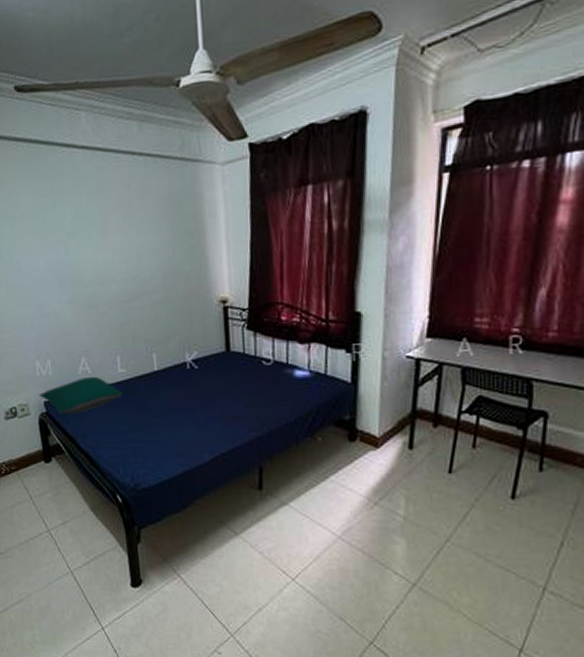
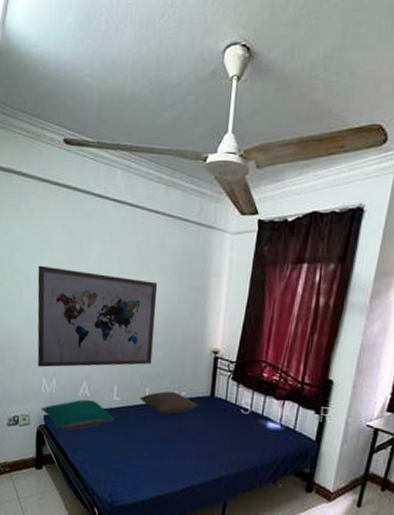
wall art: none [10,232,154,349] -> present [37,265,158,368]
pillow: none [147,352,214,381] -> present [139,391,198,416]

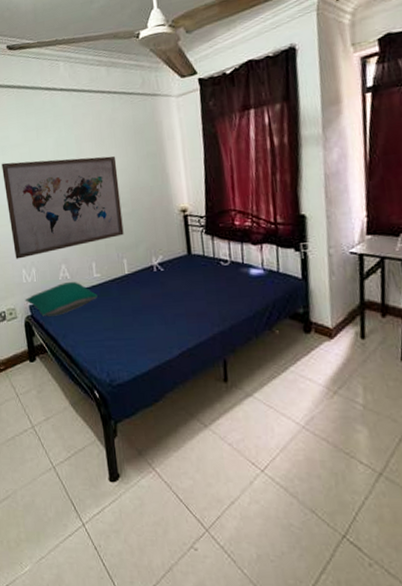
pillow: present [139,391,198,416] -> none [119,257,177,283]

